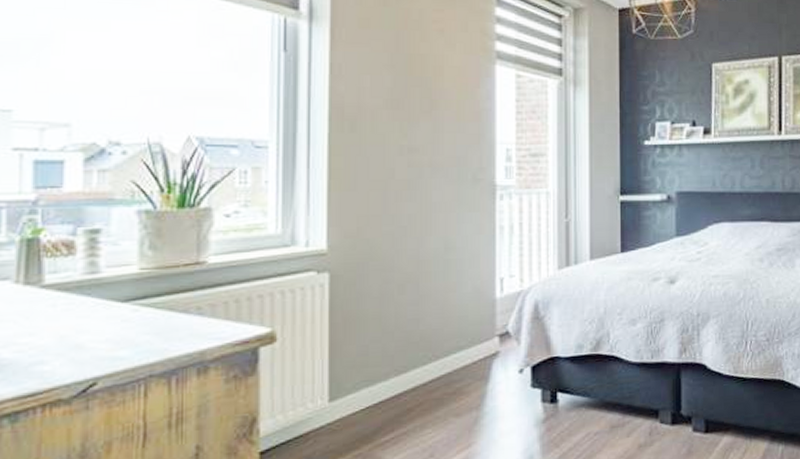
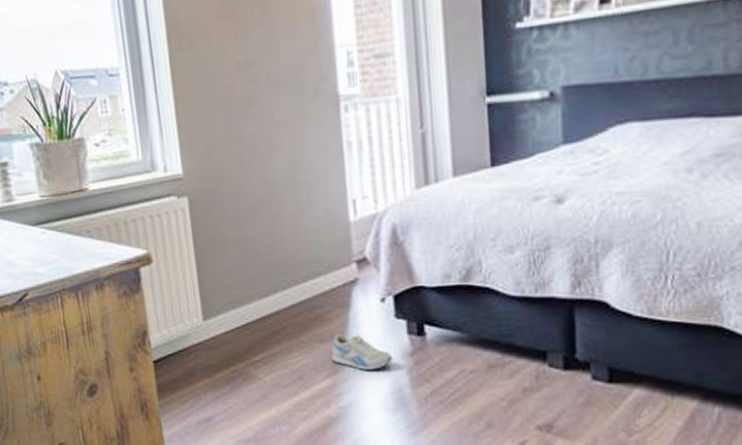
sneaker: none [467,406,526,441] -> present [331,334,393,370]

